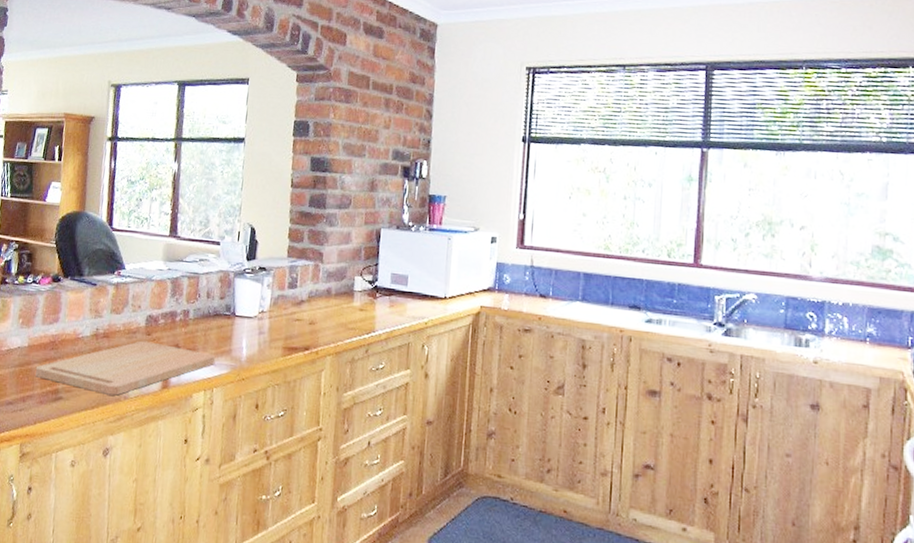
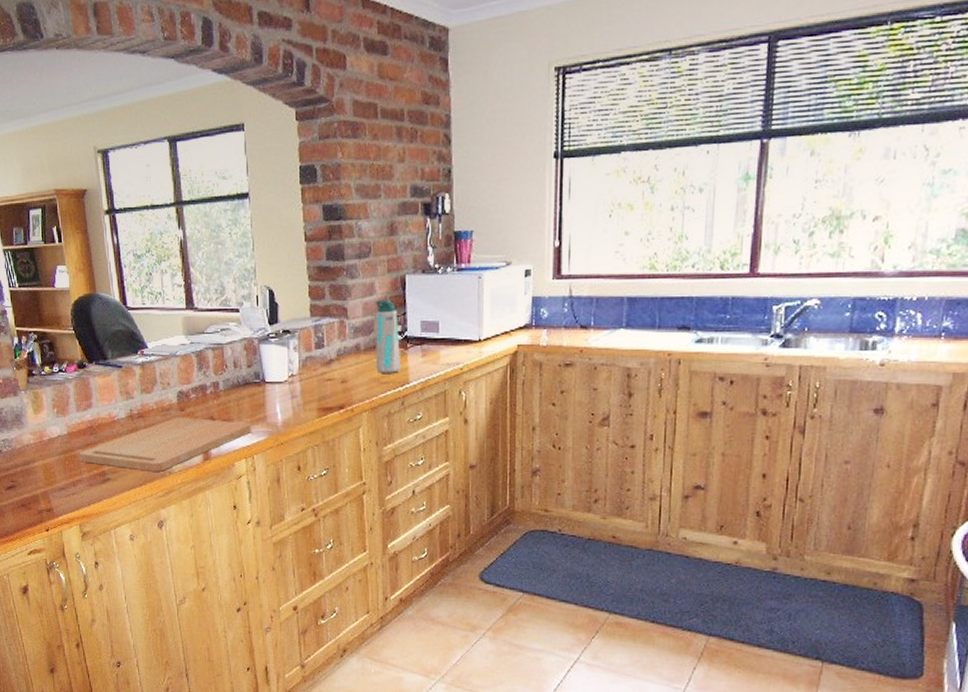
water bottle: none [344,249,370,320] -> present [376,300,400,373]

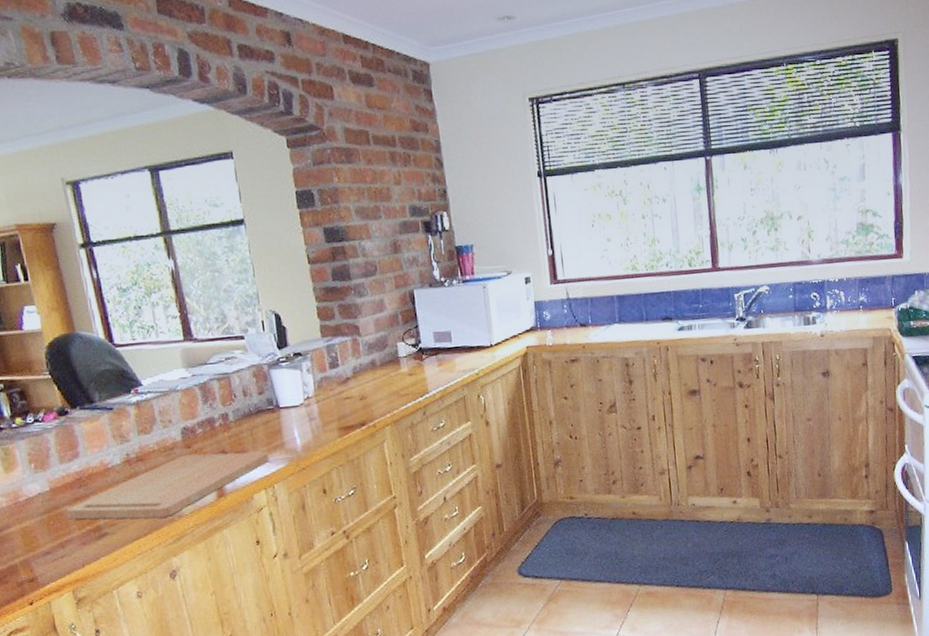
water bottle: present [376,300,400,373] -> none [387,314,418,386]

